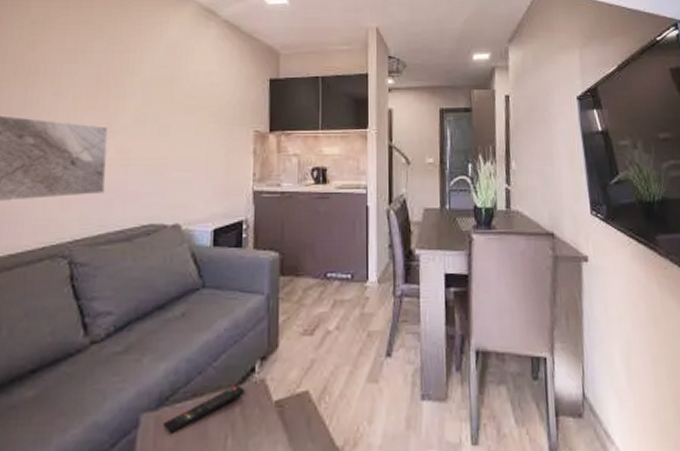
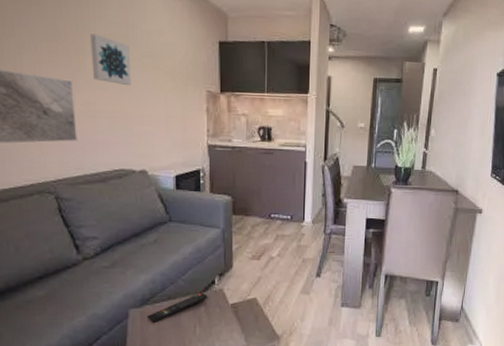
wall art: none [130,78,174,130] -> present [91,34,132,86]

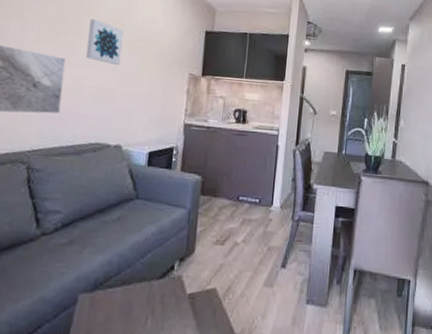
remote control: present [146,292,208,323] -> none [96,278,165,311]

